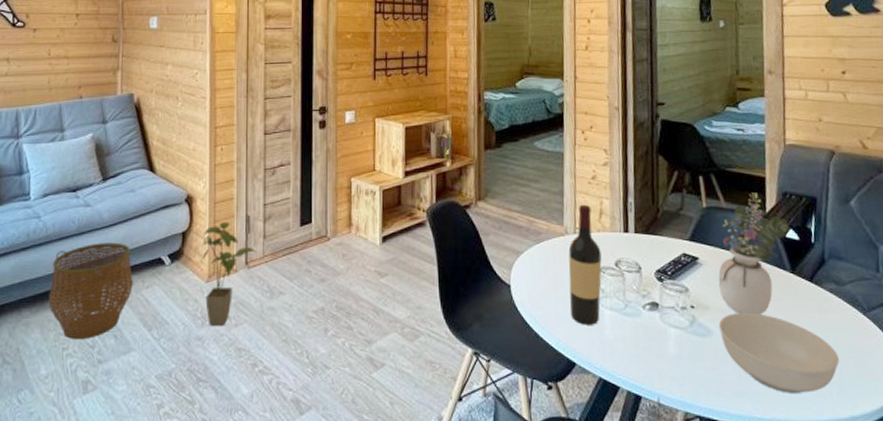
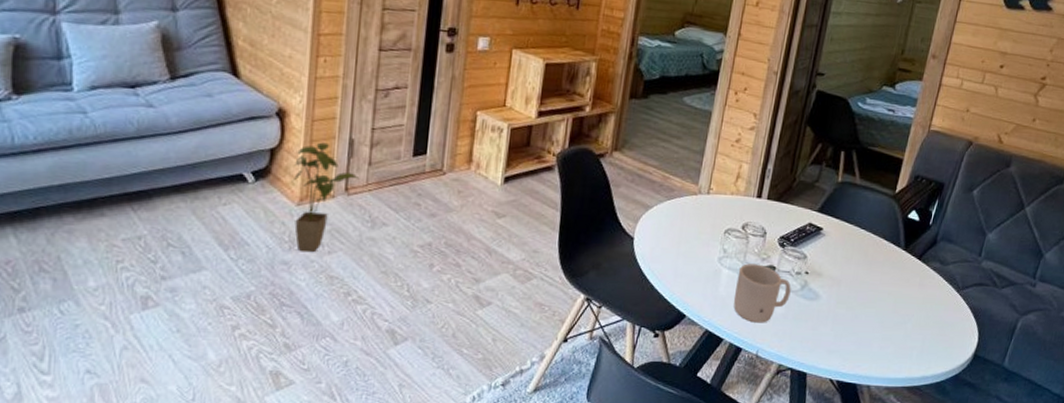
basket: present [48,242,133,339] -> none [98,150,207,253]
books: present [430,130,453,160] -> none [569,71,597,105]
wine bottle: present [568,204,602,325] -> none [689,166,731,282]
mug: none [620,302,680,366] -> present [733,263,791,323]
bouquet: present [718,193,790,315] -> none [835,173,914,285]
bowl: present [718,312,839,393] -> none [826,281,926,355]

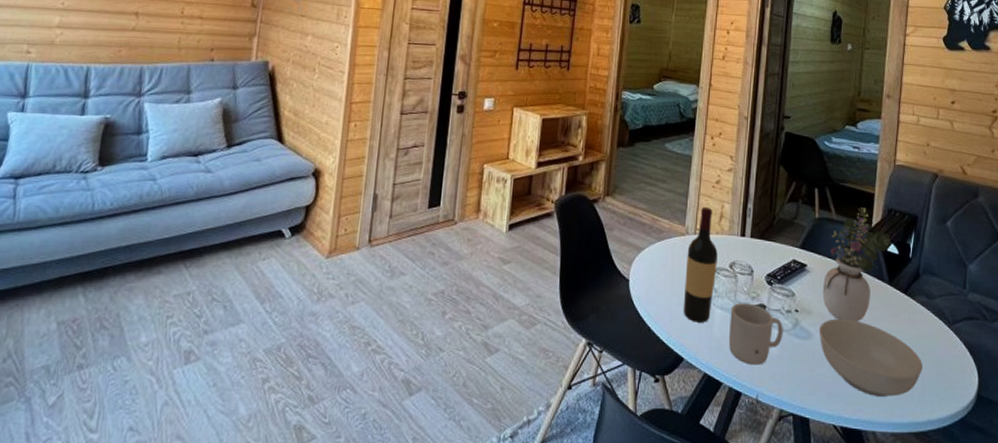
house plant: present [292,142,360,253] -> none [322,198,382,304]
wine bottle: none [689,166,731,282] -> present [683,206,718,323]
bowl: none [826,281,926,355] -> present [818,318,923,397]
bouquet: none [835,173,914,285] -> present [822,207,892,322]

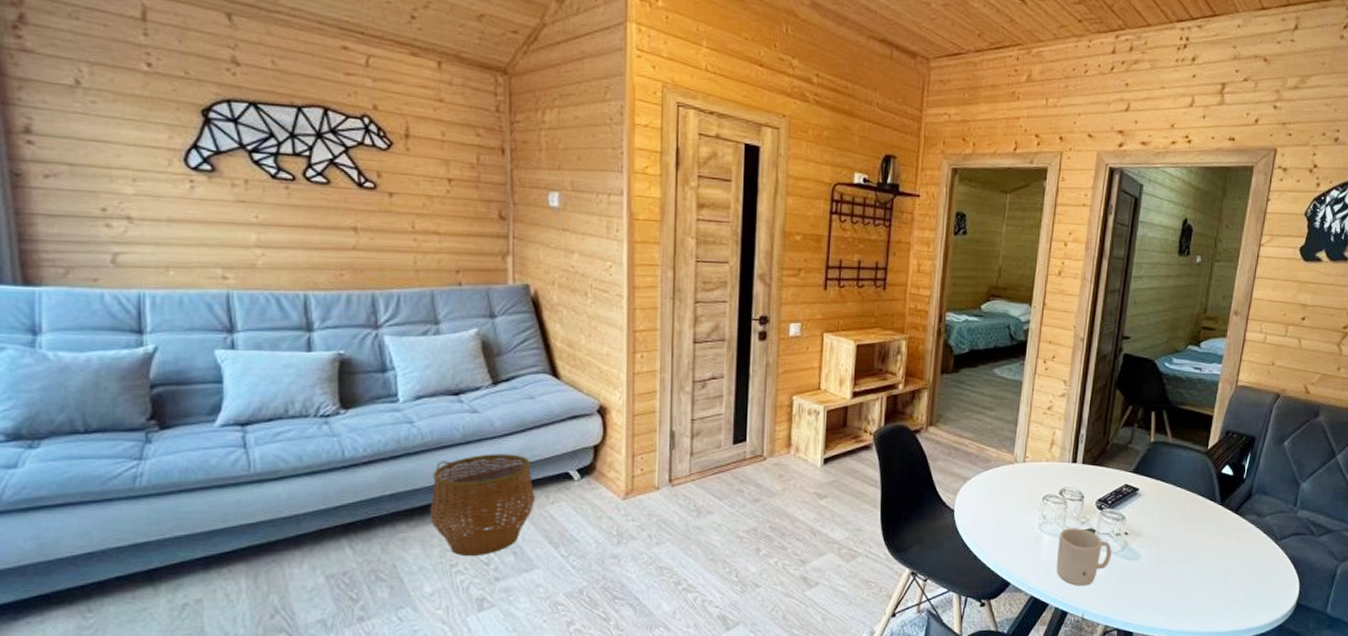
basket: none [156,210,251,308] -> present [430,454,535,556]
wine bottle: present [683,206,718,323] -> none [1010,434,1048,548]
bowl: present [818,318,923,397] -> none [1147,539,1247,609]
bouquet: present [822,207,892,322] -> none [1153,430,1227,542]

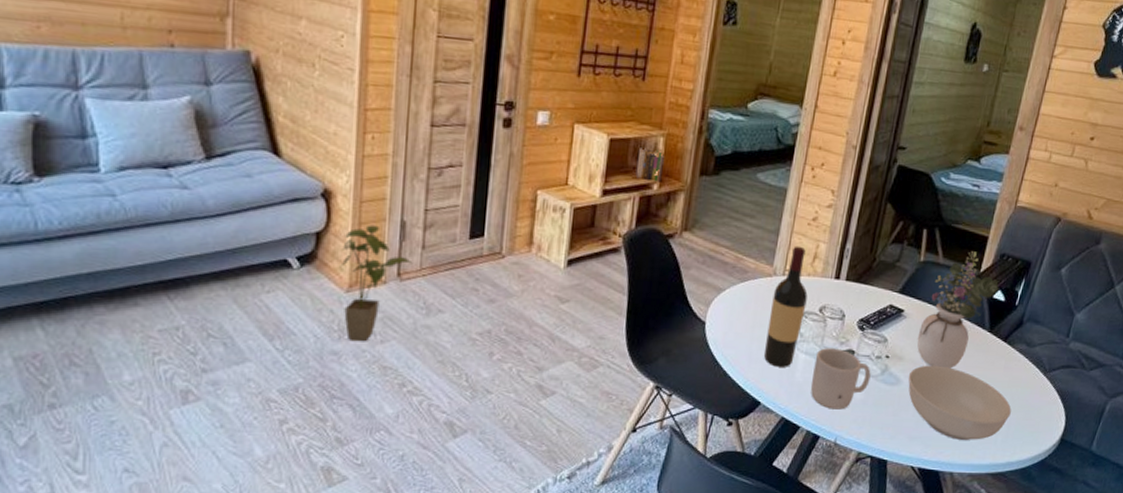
basket: present [430,454,535,556] -> none [131,234,249,344]
house plant: none [616,436,683,545] -> present [340,224,413,342]
books: none [882,350,908,382] -> present [635,147,665,182]
wine bottle: none [1010,434,1048,548] -> present [763,246,808,367]
bowl: none [1147,539,1247,609] -> present [908,365,1011,440]
bouquet: none [1153,430,1227,542] -> present [917,251,999,369]

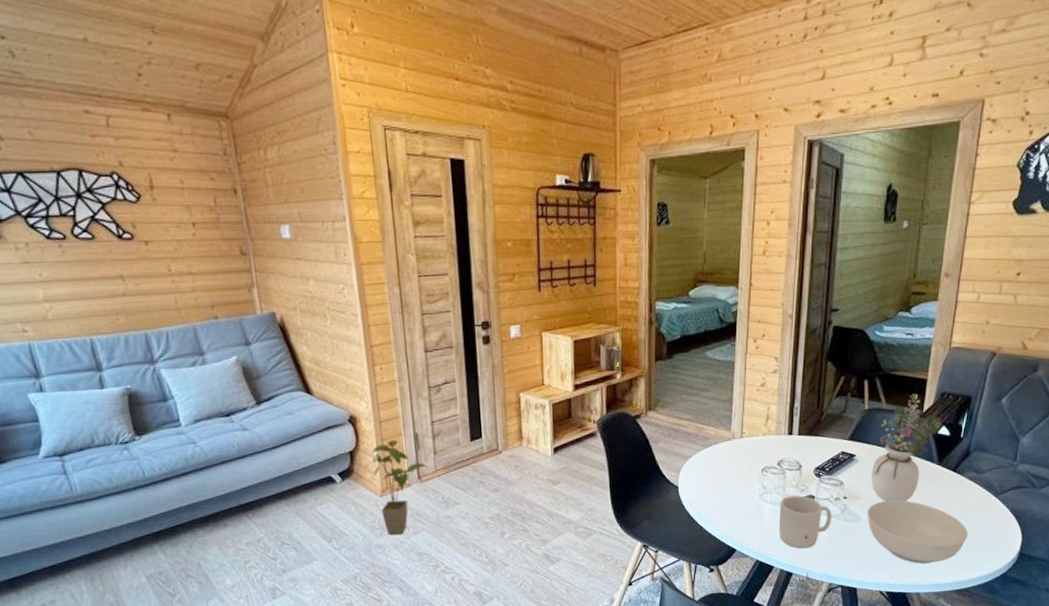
wine bottle: present [763,246,808,367] -> none [733,410,765,518]

